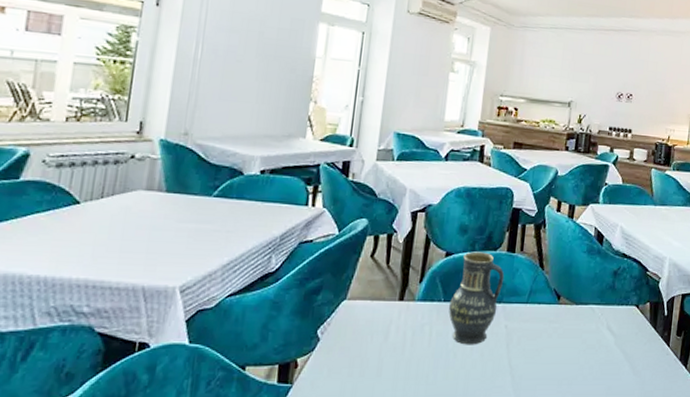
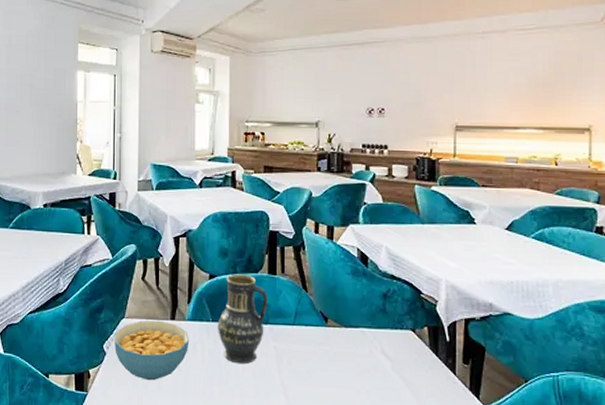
cereal bowl: none [330,301,418,368] -> present [114,320,190,381]

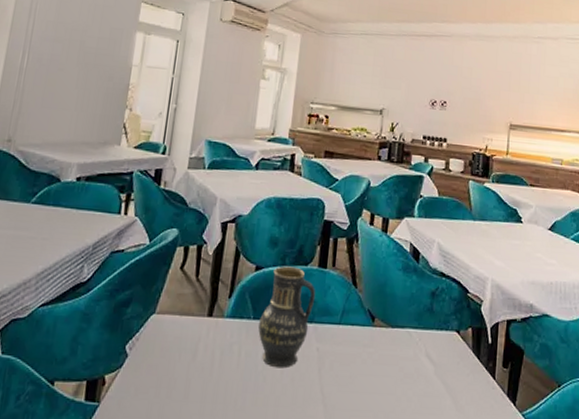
cereal bowl: present [114,320,190,381] -> none [138,316,226,389]

